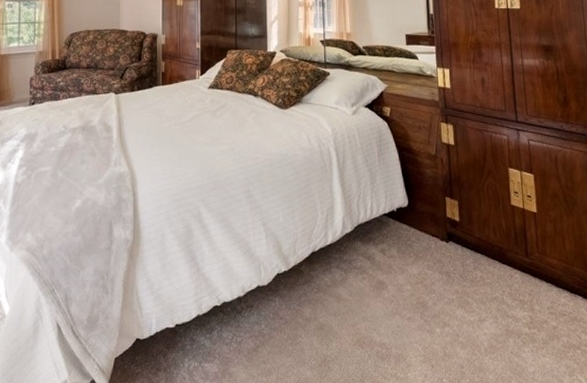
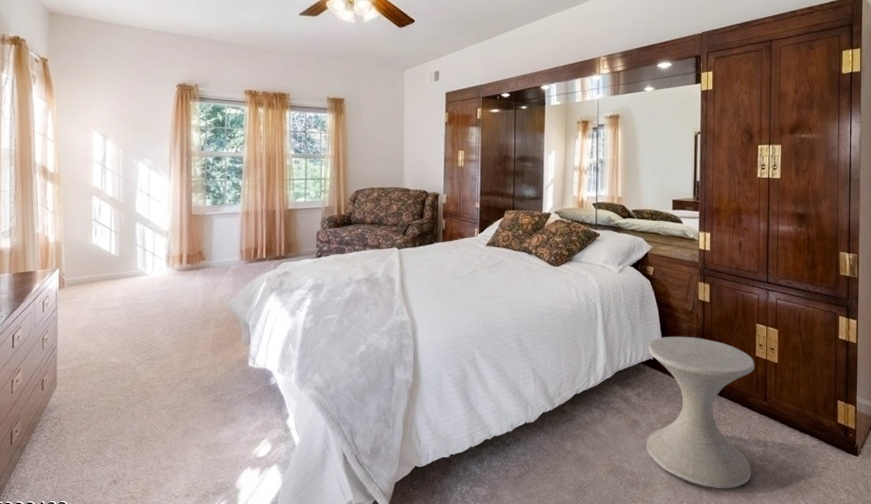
side table: none [390,183,519,363] -> present [646,336,755,489]

